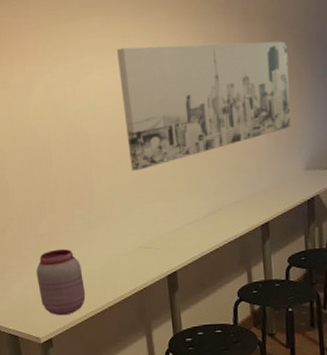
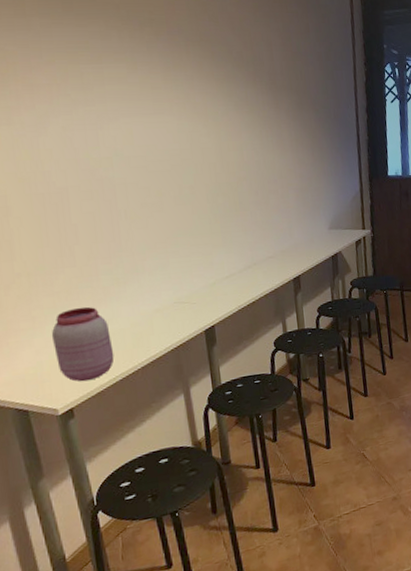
wall art: present [116,41,291,171] -> none [145,99,316,225]

